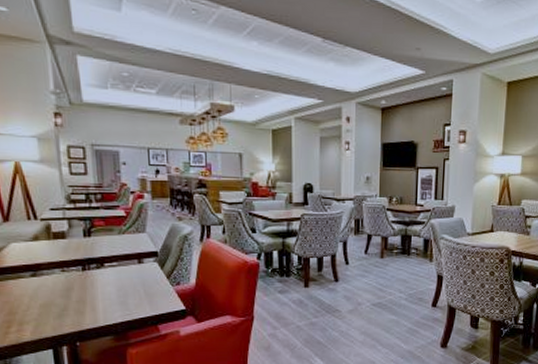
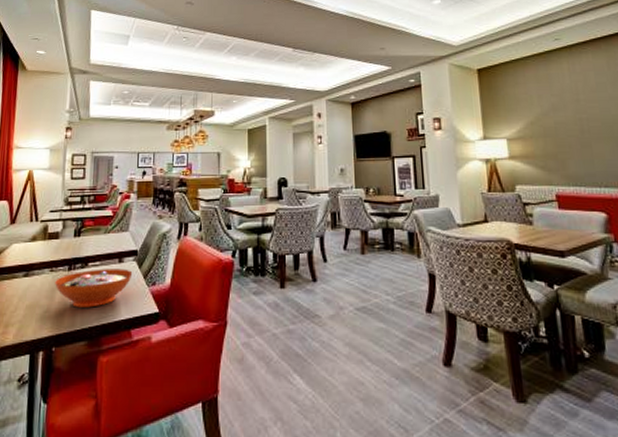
decorative bowl: none [69,269,155,306] -> present [55,269,133,308]

